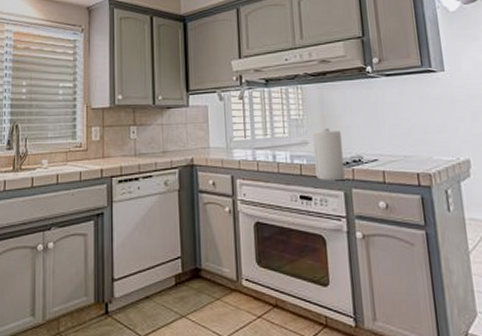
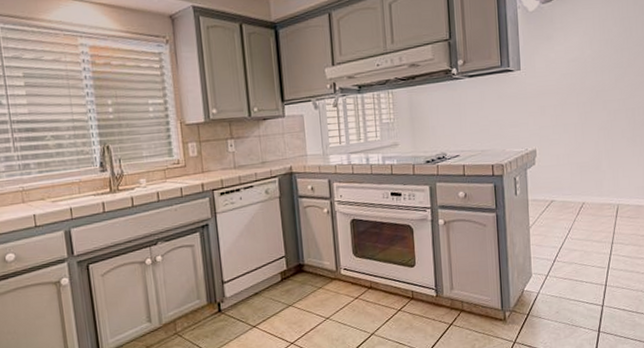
paper towel holder: present [312,128,345,181] -> none [402,130,430,178]

